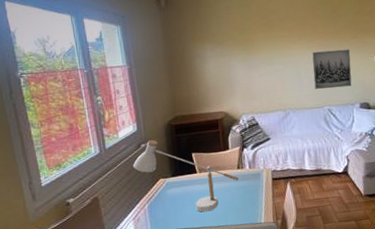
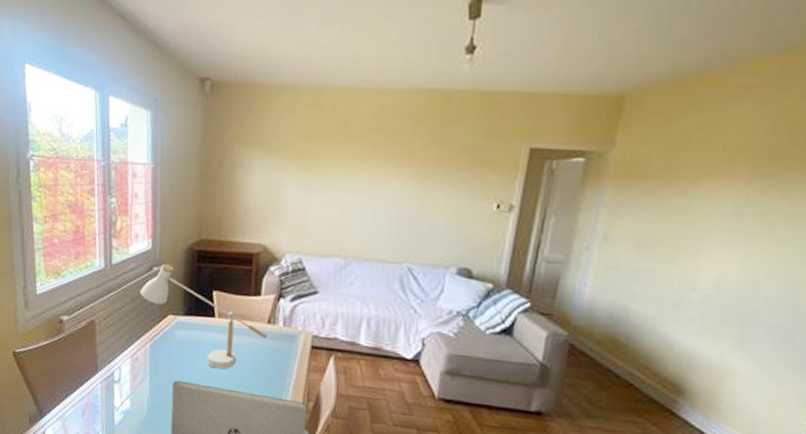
wall art: present [312,49,352,89] -> none [394,183,457,241]

